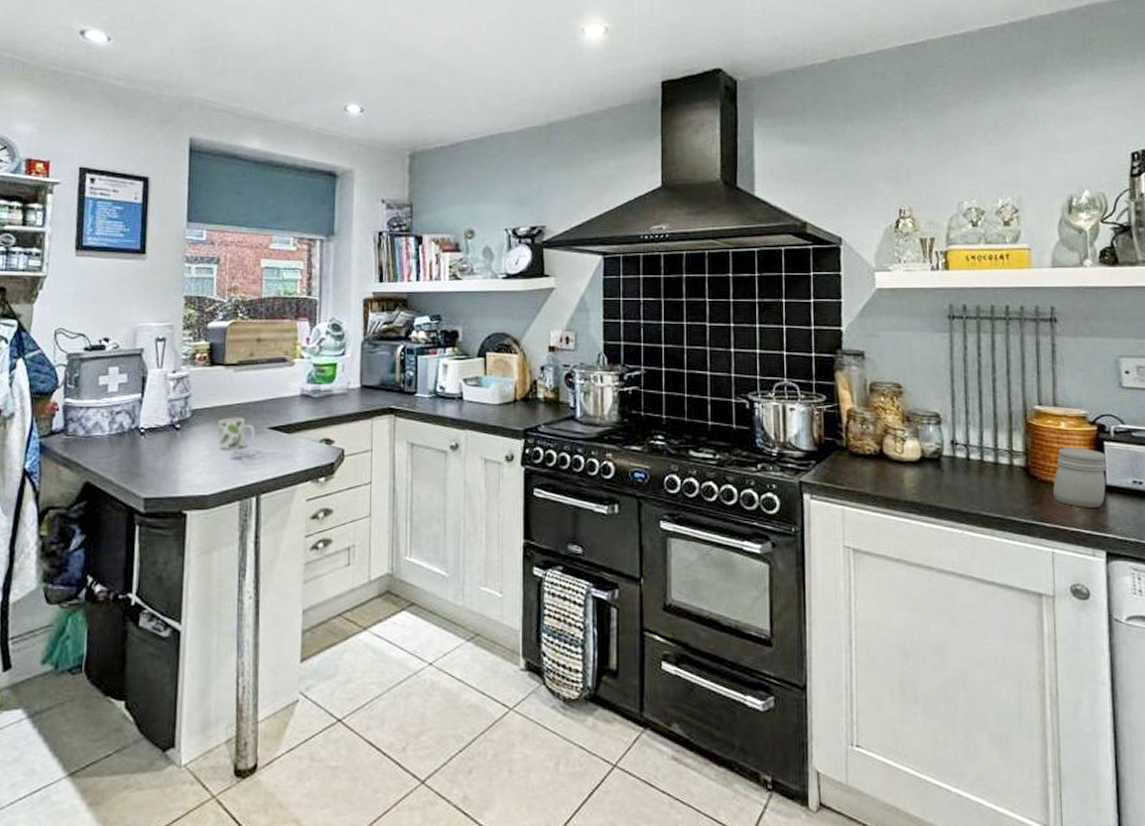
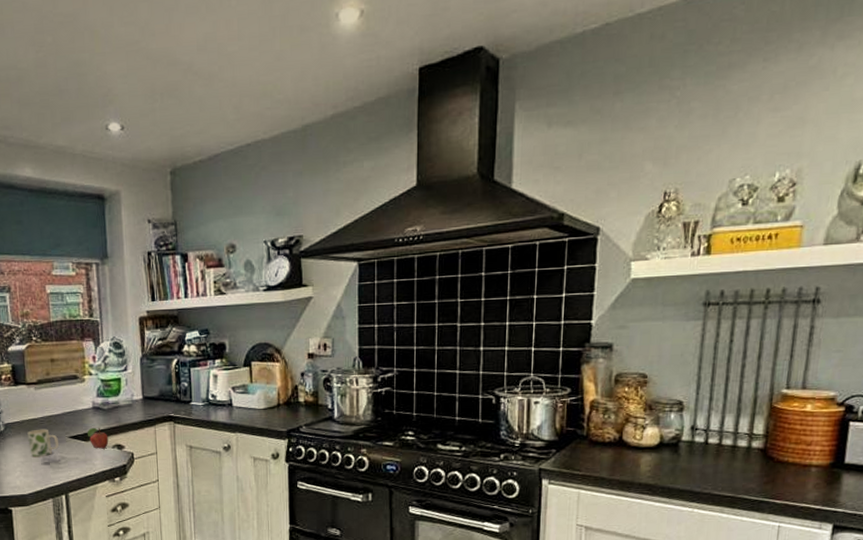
fruit: none [290,417,316,443] -> present [87,427,109,449]
jar: present [1053,448,1107,508] -> none [788,429,850,485]

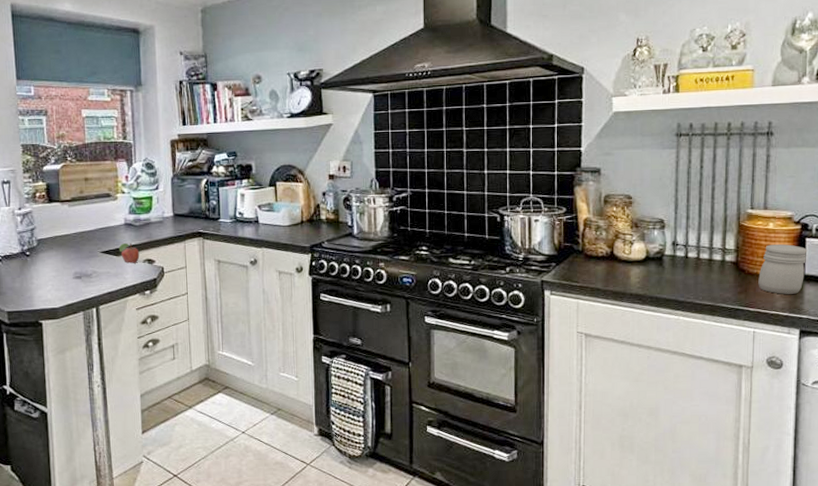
mug: present [27,429,60,458] -> none [60,244,91,272]
jar: none [788,429,850,485] -> present [758,244,808,294]

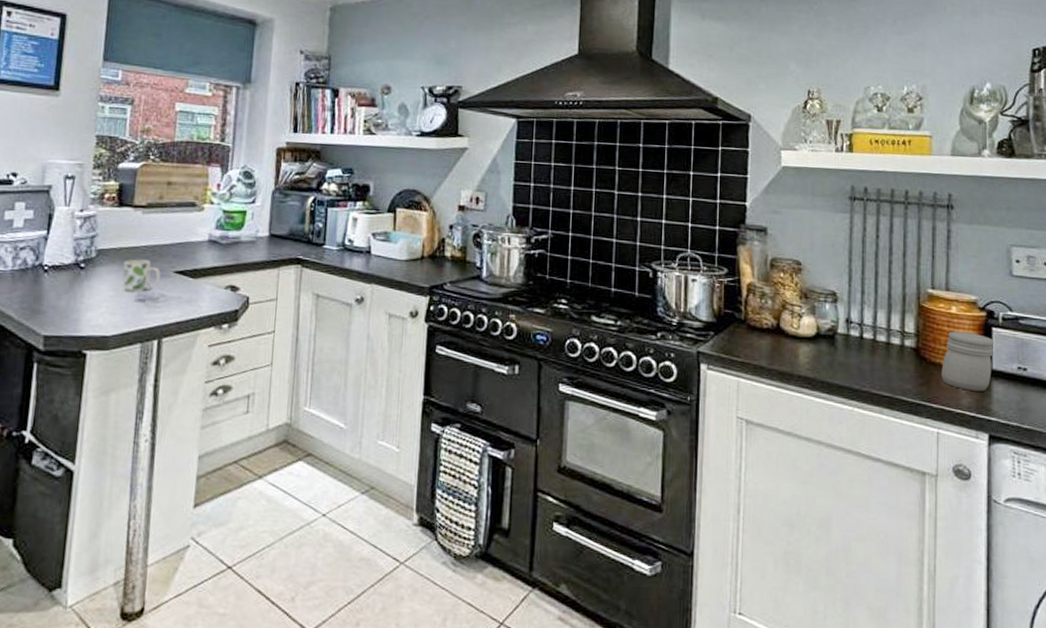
mug: none [60,244,91,272] -> present [122,259,161,293]
fruit: present [118,242,140,264] -> none [196,263,222,289]

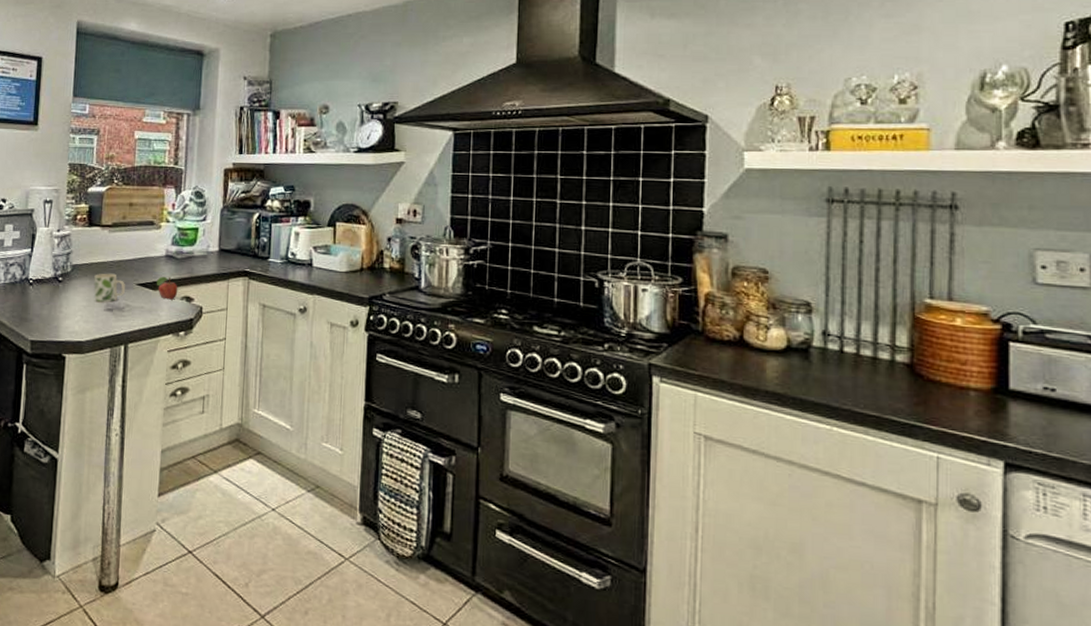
fruit: none [196,263,222,289] -> present [156,276,178,300]
jar: present [941,331,994,391] -> none [942,346,1012,414]

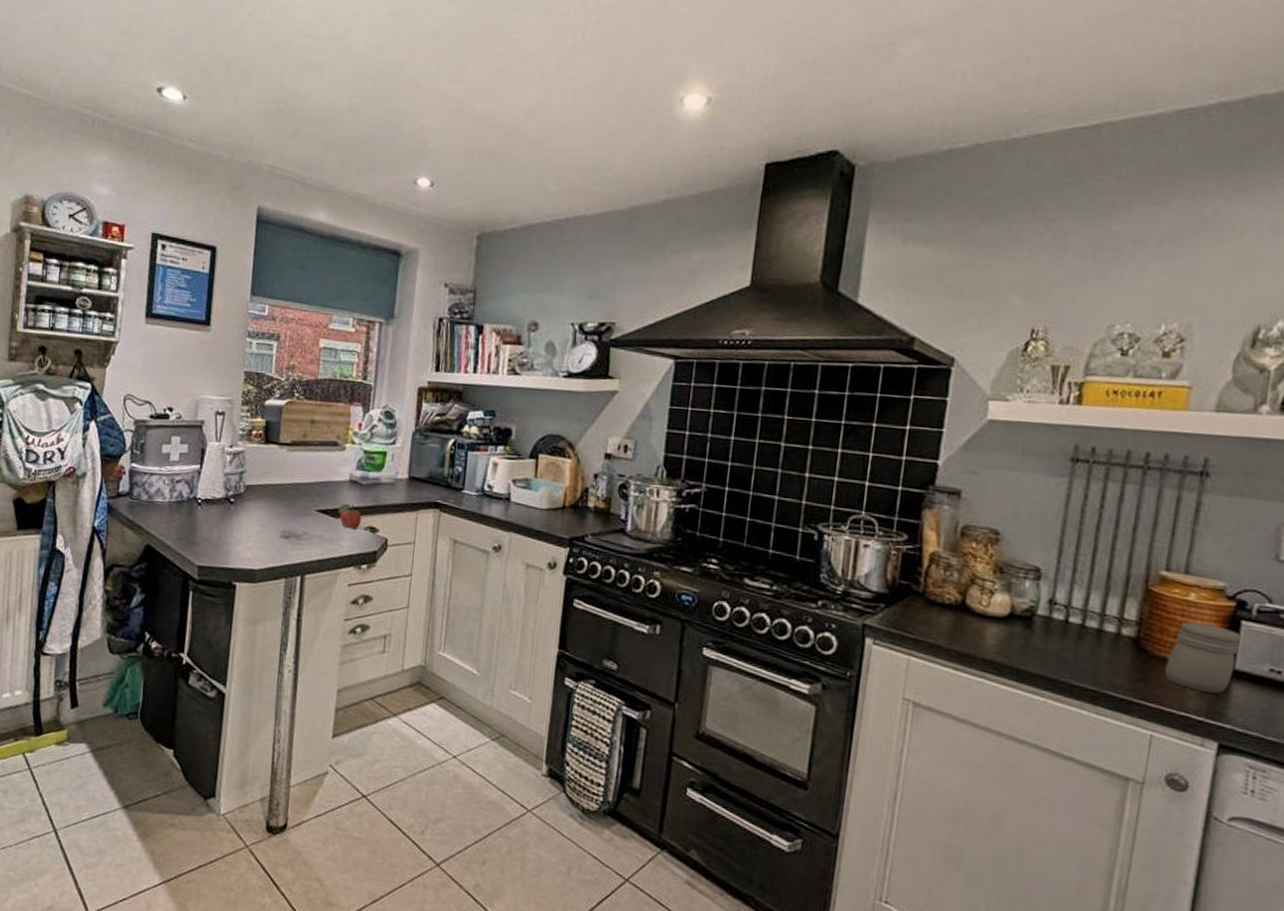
mug: present [94,273,126,303] -> none [269,496,305,530]
jar: none [942,346,1012,414] -> present [1164,622,1242,694]

